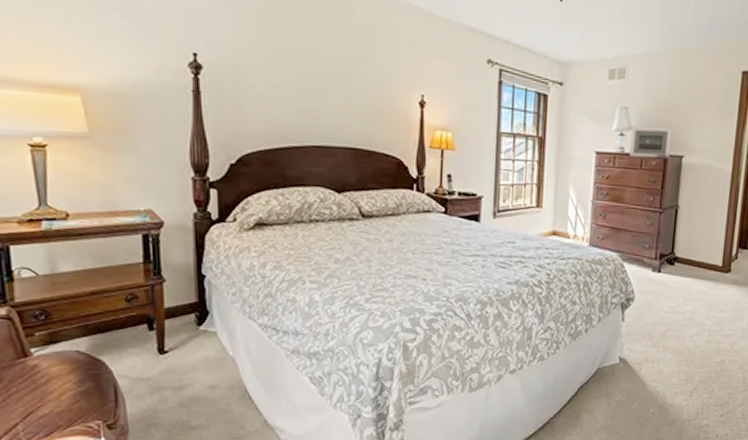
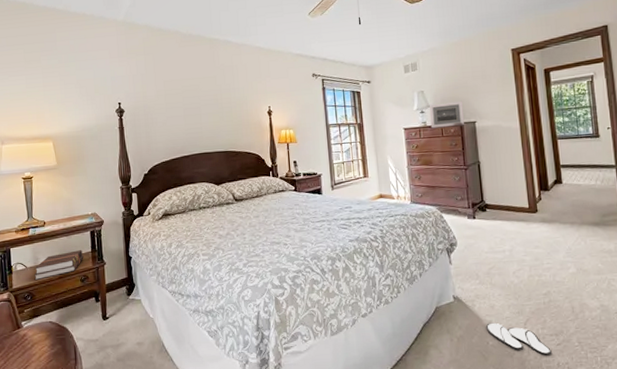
hardback book: none [50,258,131,293] -> present [34,250,84,280]
slippers: none [649,389,713,427] -> present [486,322,552,356]

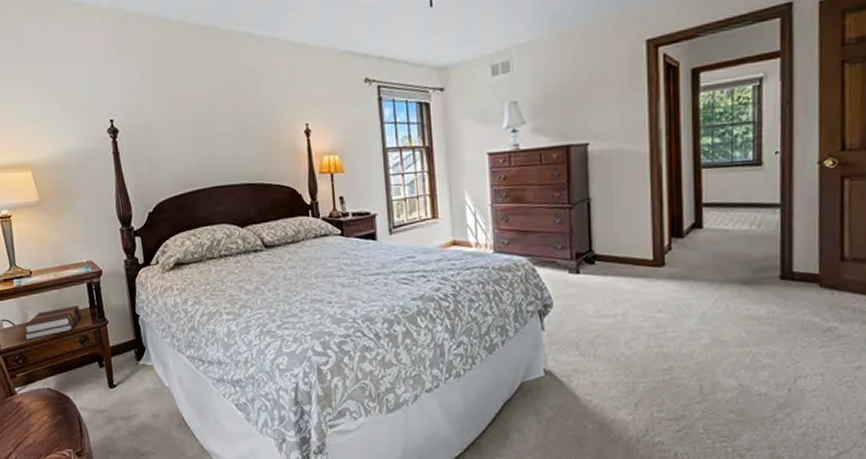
picture frame: present [429,100,465,129] -> none [524,114,573,154]
slippers: present [486,322,552,356] -> none [585,403,668,444]

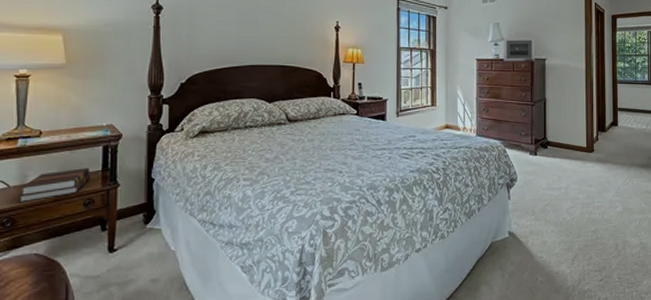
picture frame: none [524,114,573,154] -> present [503,36,536,62]

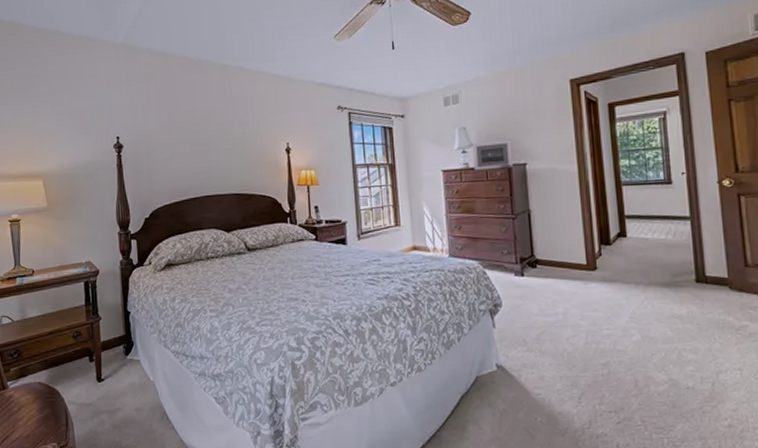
hardback book: present [18,168,91,202] -> none [21,303,77,335]

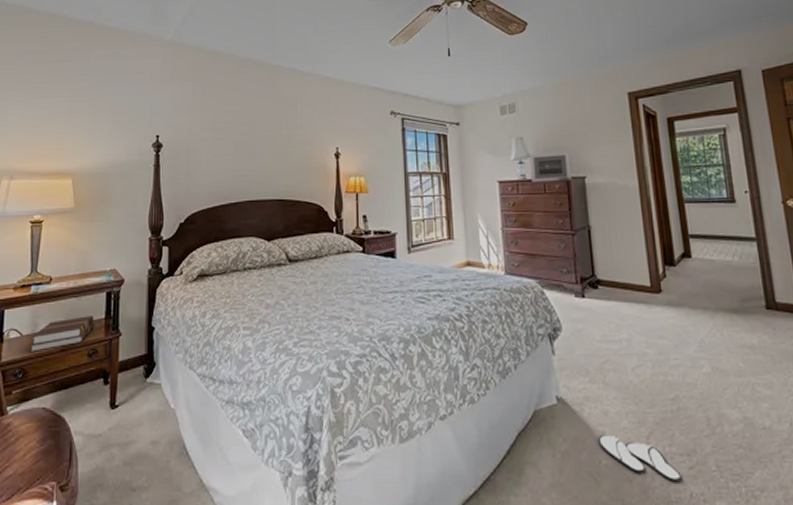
hardback book: none [21,303,77,335] -> present [29,316,95,352]
slippers: none [534,396,610,436] -> present [598,434,682,483]

